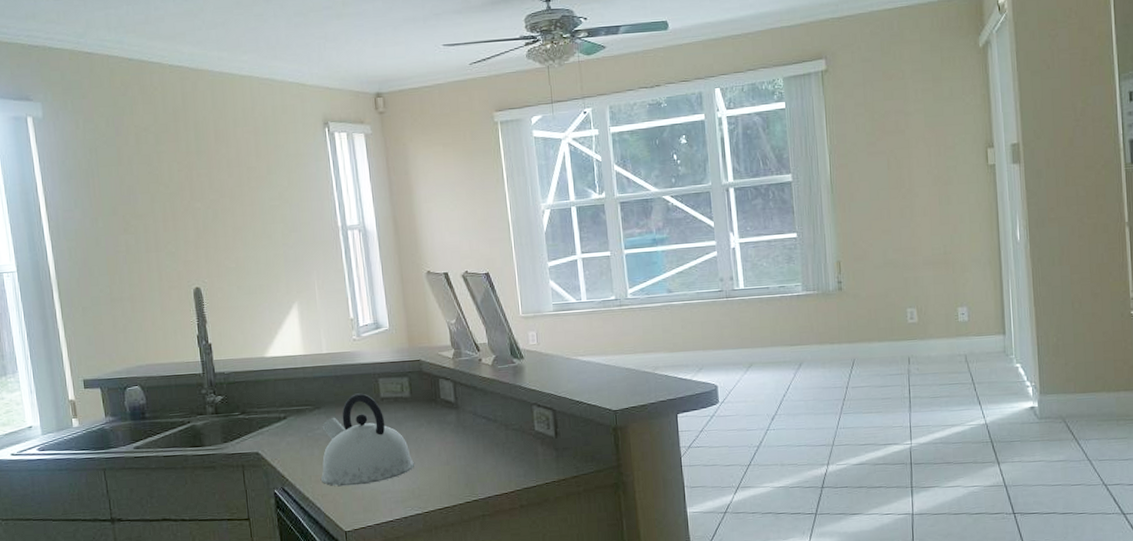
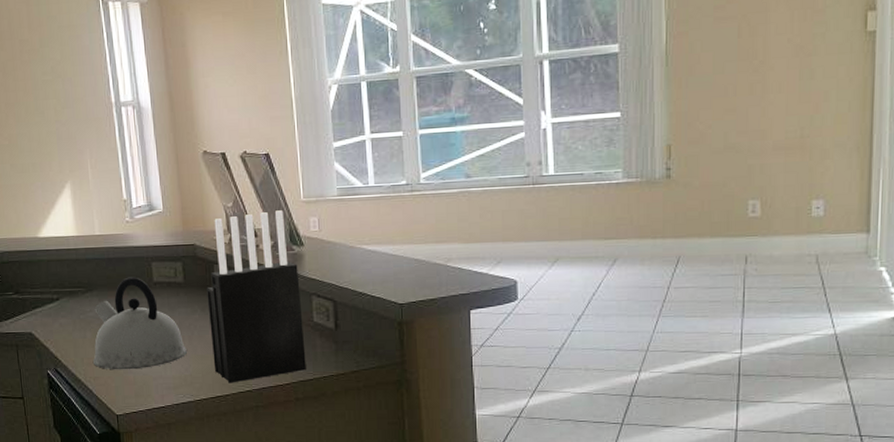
knife block: none [432,326,530,494] -> present [206,210,306,383]

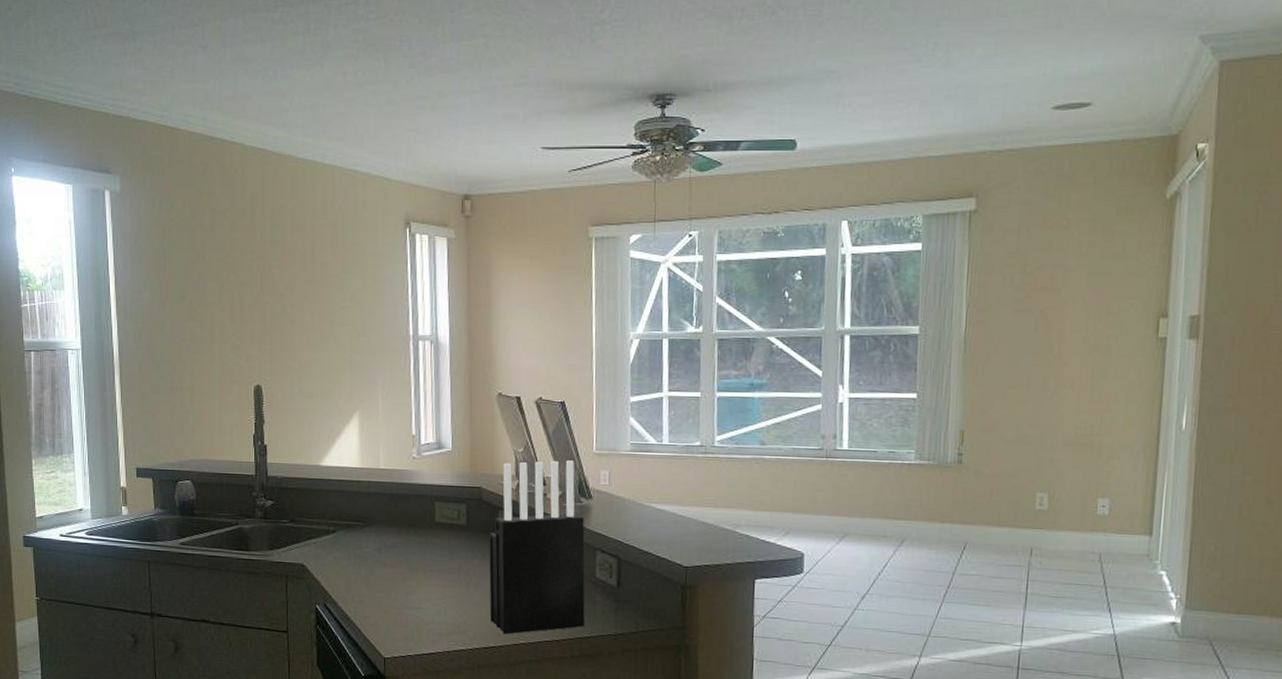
kettle: present [93,277,187,370] -> none [365,515,463,612]

